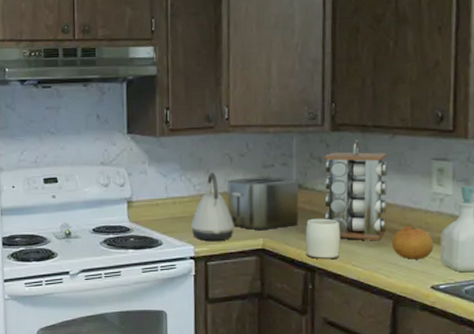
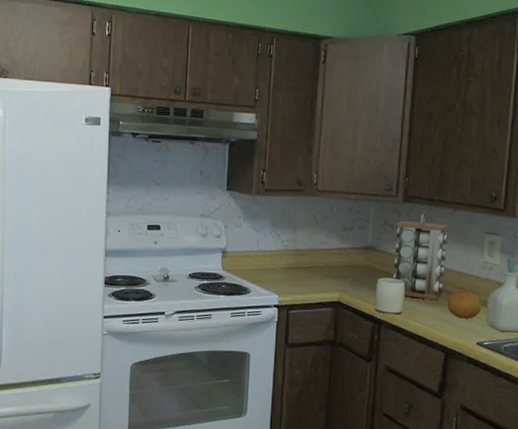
kettle: present [191,172,235,242] -> none [277,230,316,293]
toaster: present [226,176,299,231] -> none [310,237,373,286]

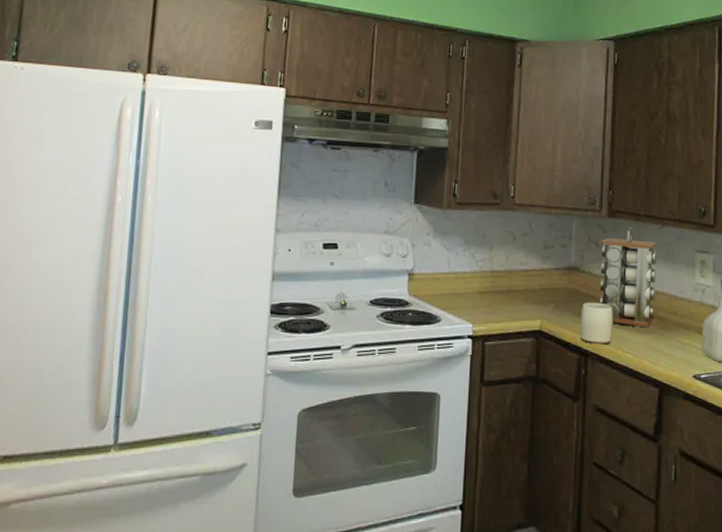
fruit: present [448,288,482,319] -> none [660,313,696,348]

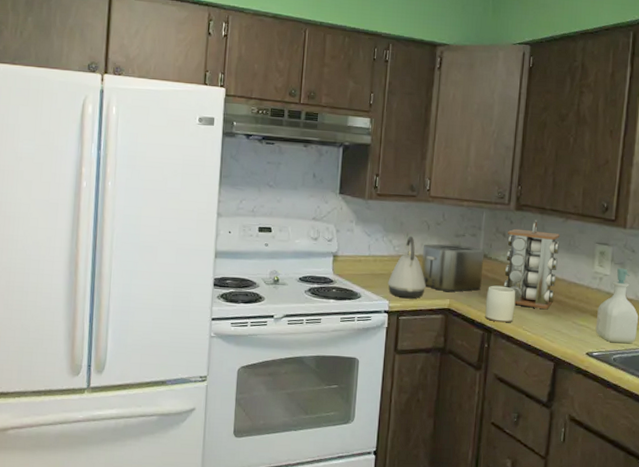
kettle: none [471,249,514,321] -> present [388,236,427,299]
toaster: none [508,257,577,312] -> present [421,244,485,292]

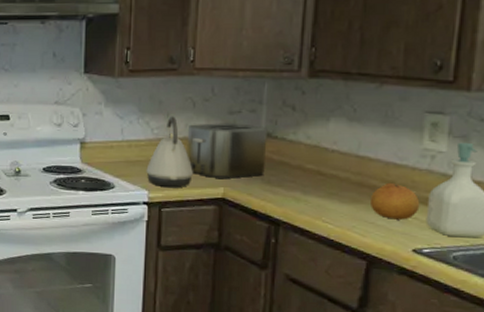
mug: present [485,285,516,323] -> none [270,169,312,214]
spice rack: present [503,220,560,309] -> none [294,88,373,196]
fruit: none [558,298,592,329] -> present [371,182,420,220]

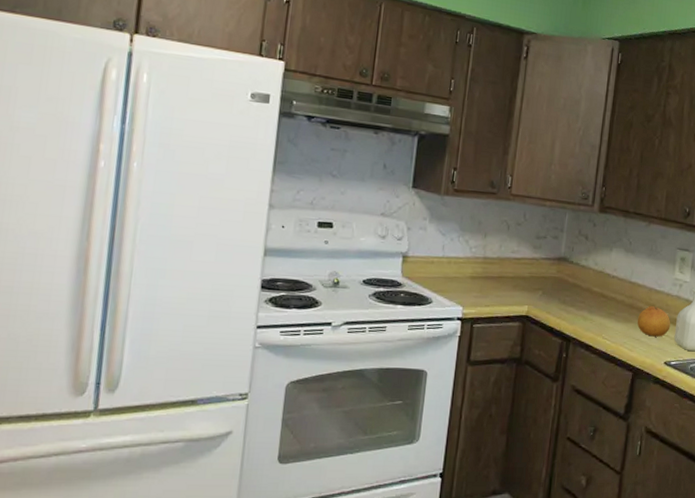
kettle: present [146,116,194,188] -> none [462,236,504,305]
toaster: present [186,123,268,180] -> none [499,245,566,298]

